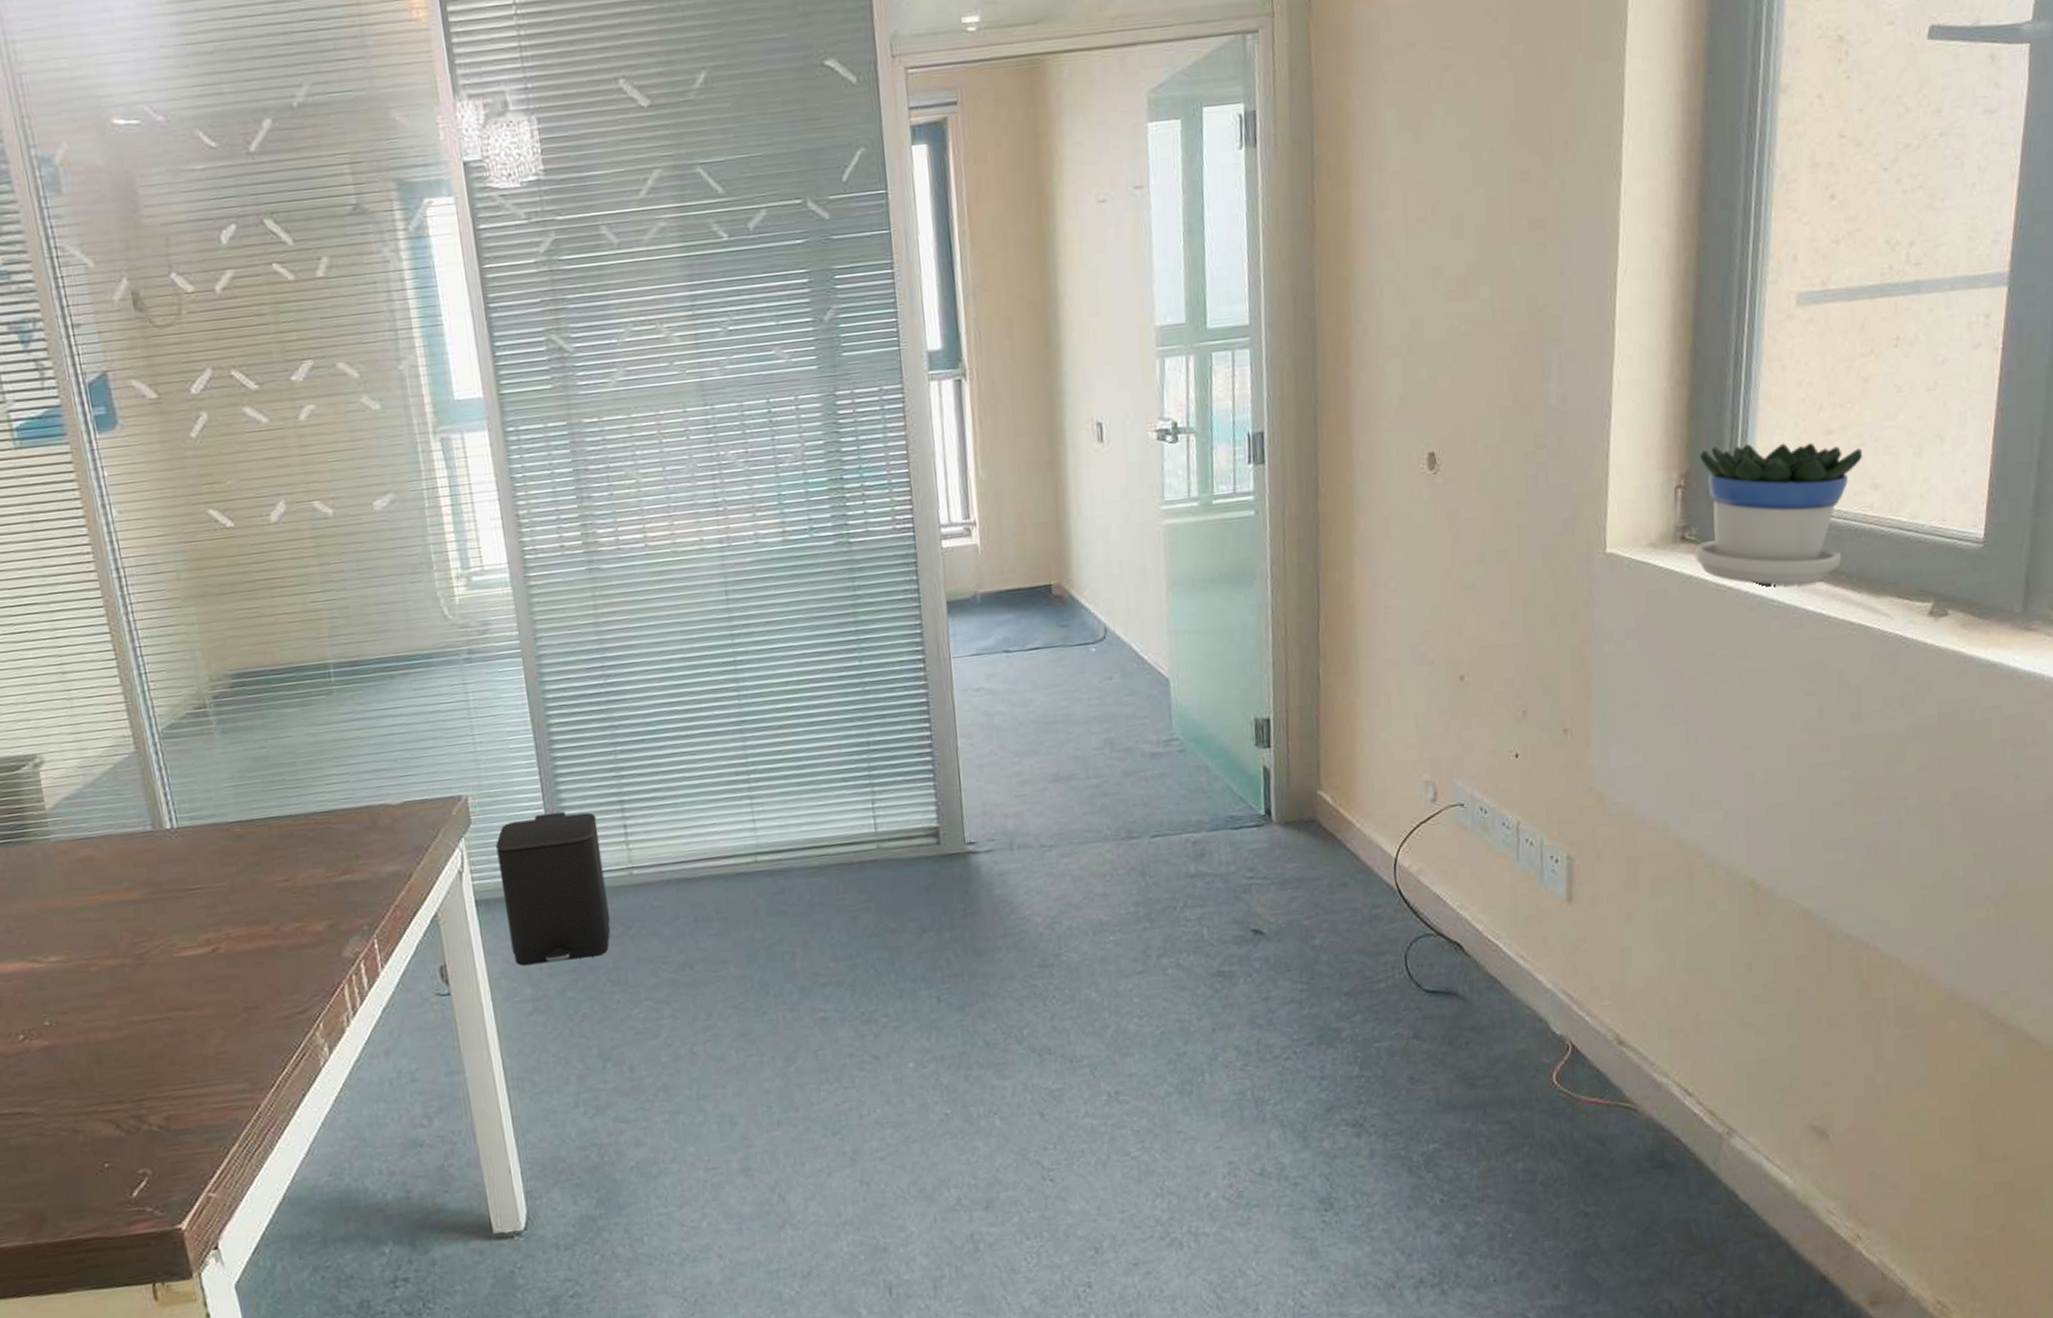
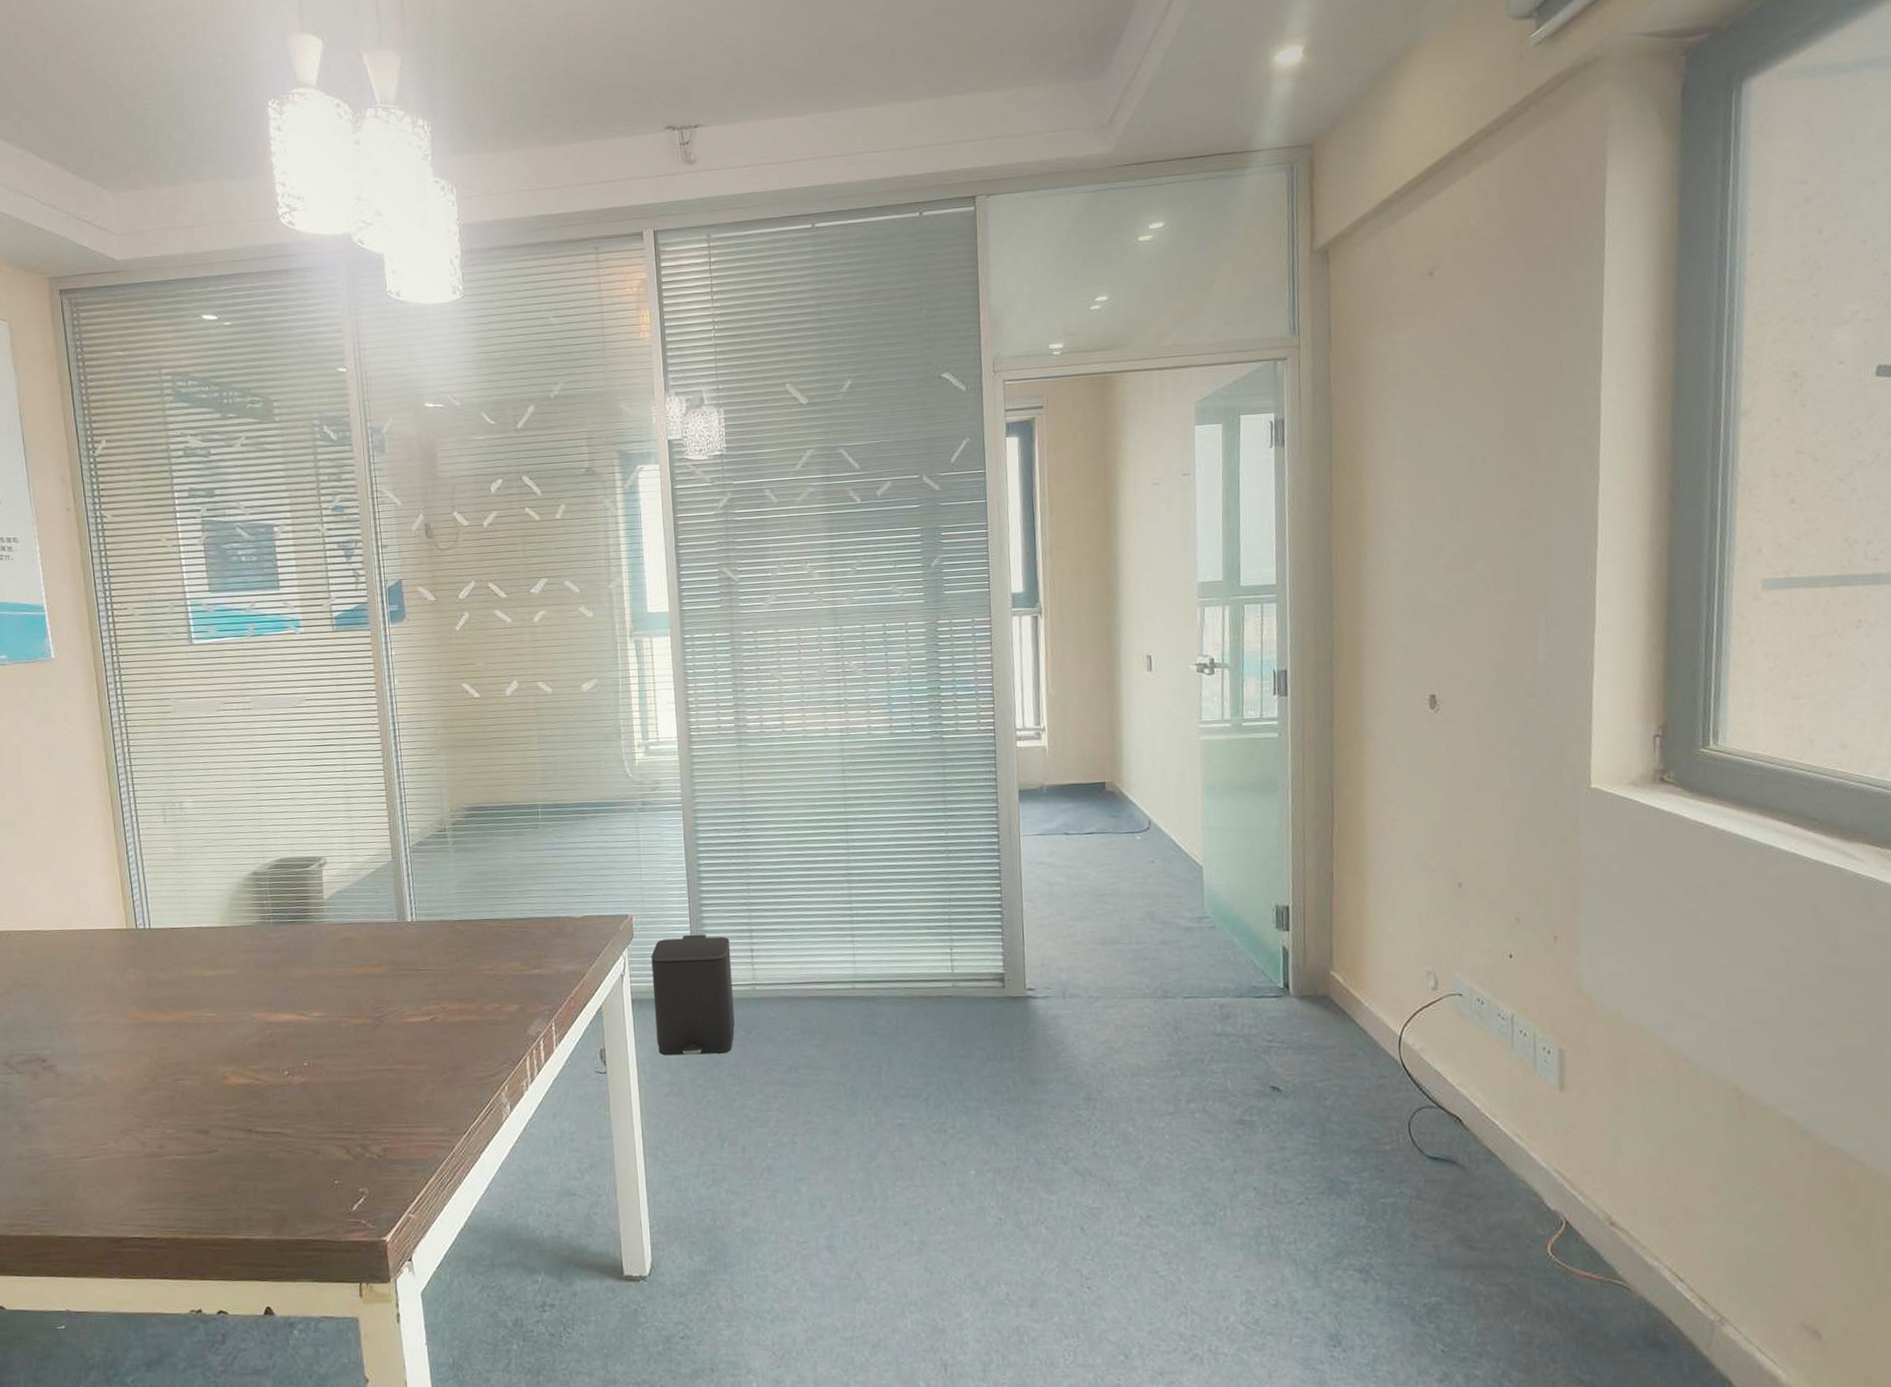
flowerpot: present [1694,442,1862,586] -> none [1673,703,1830,827]

